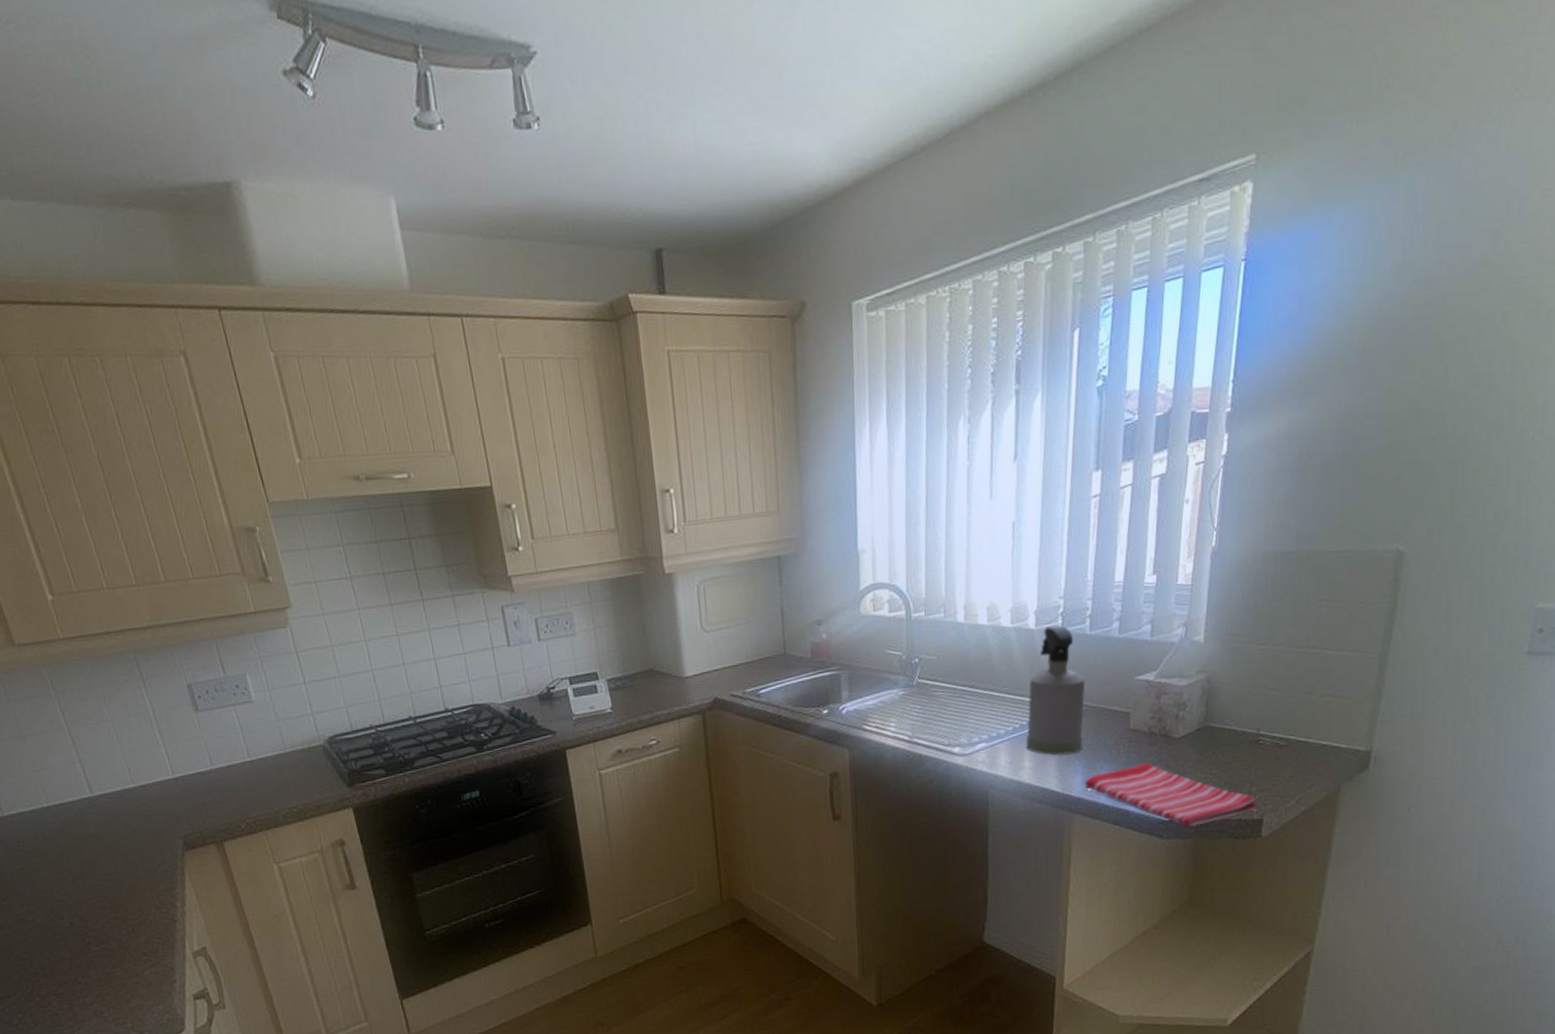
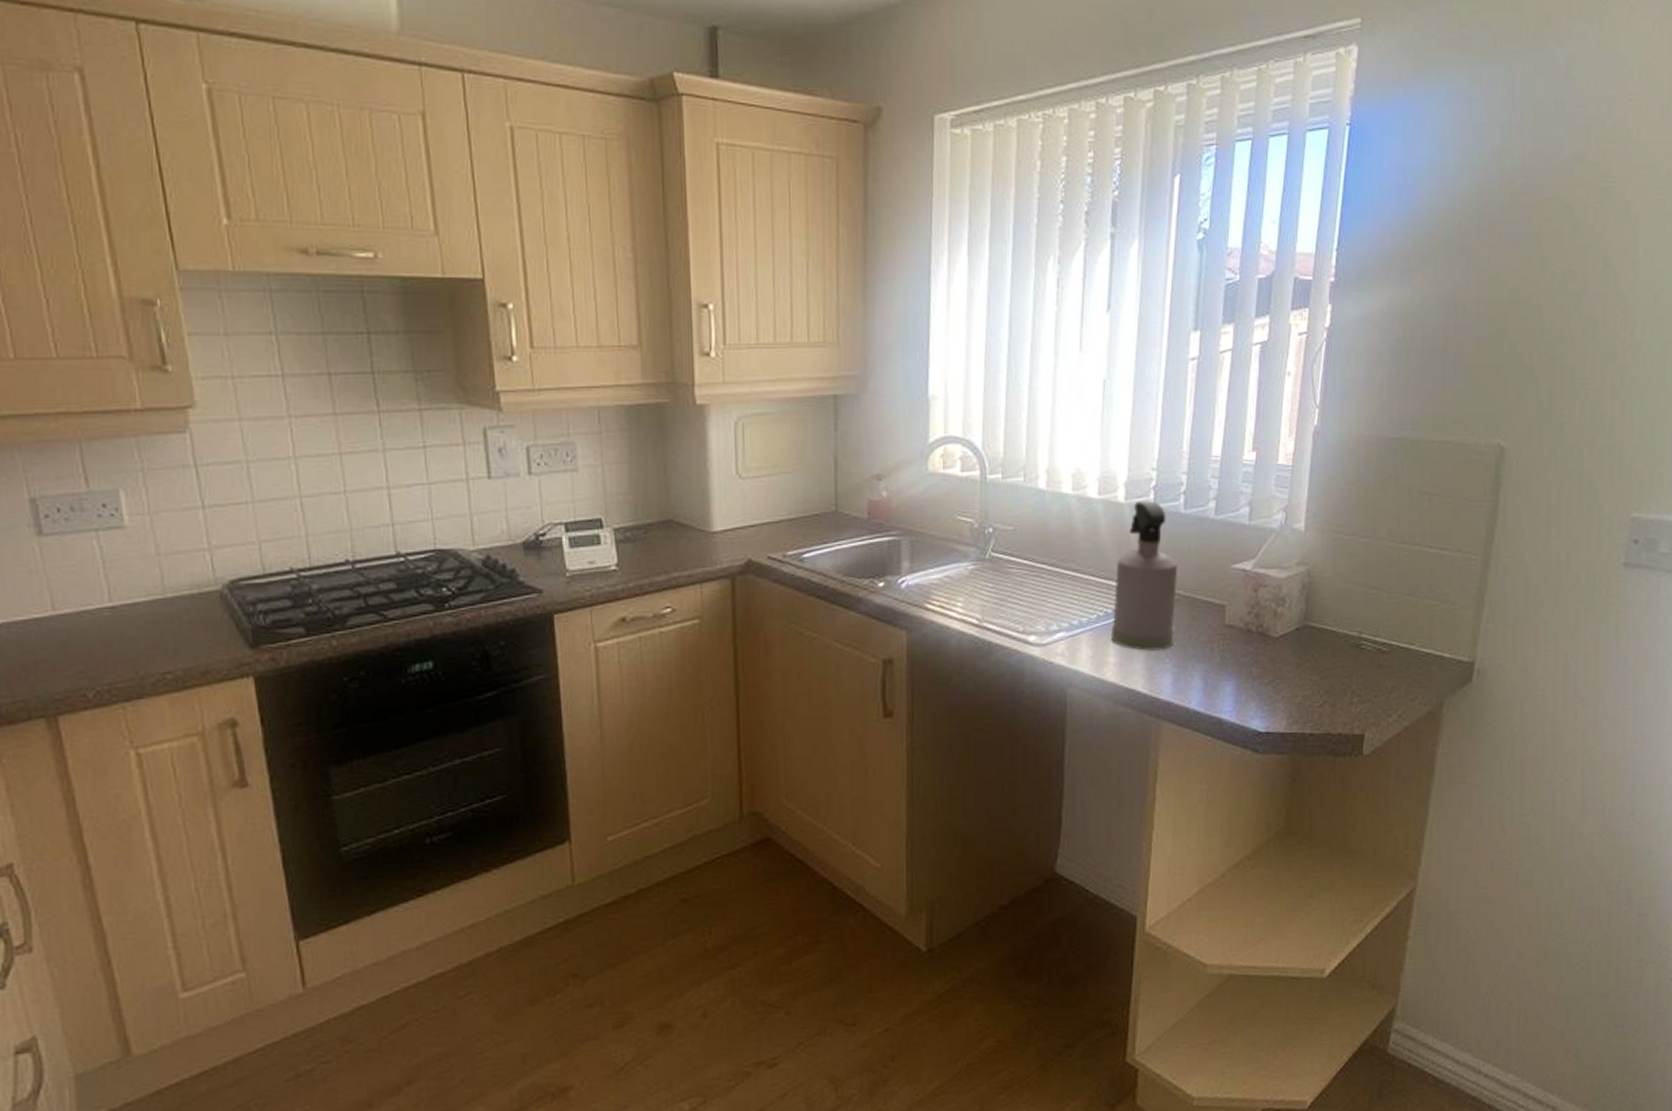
dish towel: present [1084,761,1258,827] -> none [1174,663,1359,741]

